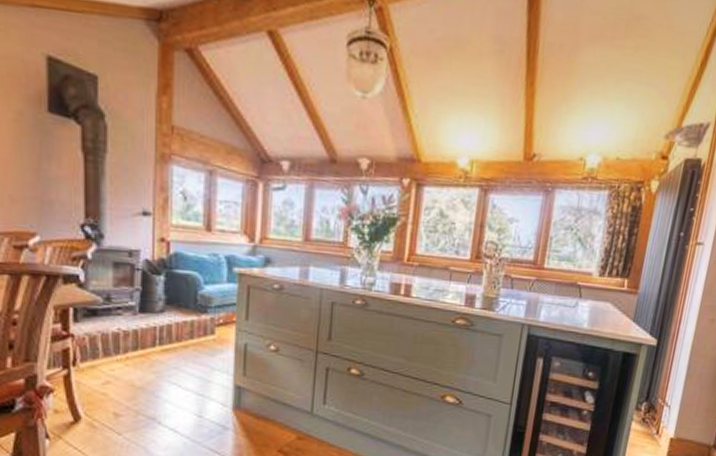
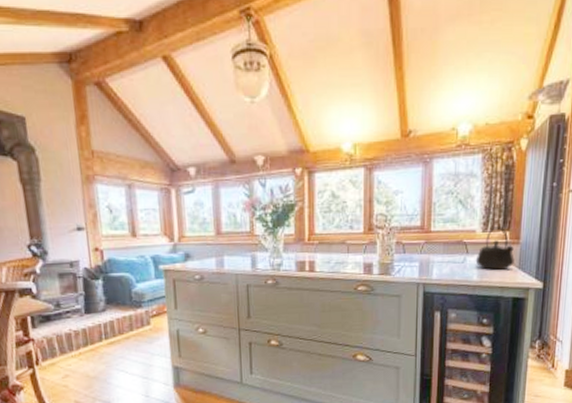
kettle: none [588,272,631,320] -> present [475,226,515,270]

